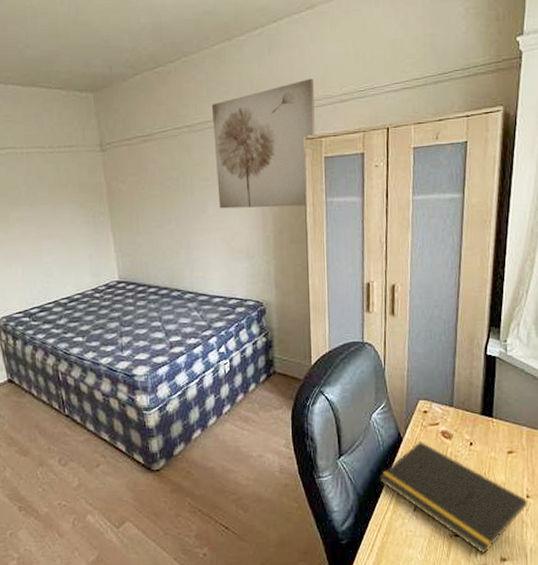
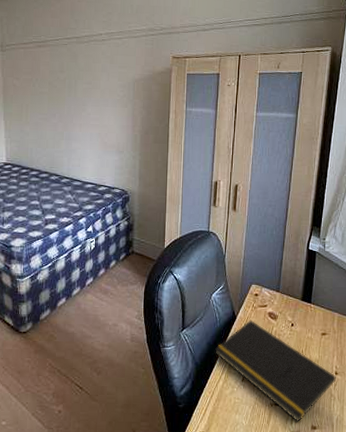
wall art: present [211,78,315,209] -> none [97,9,182,113]

